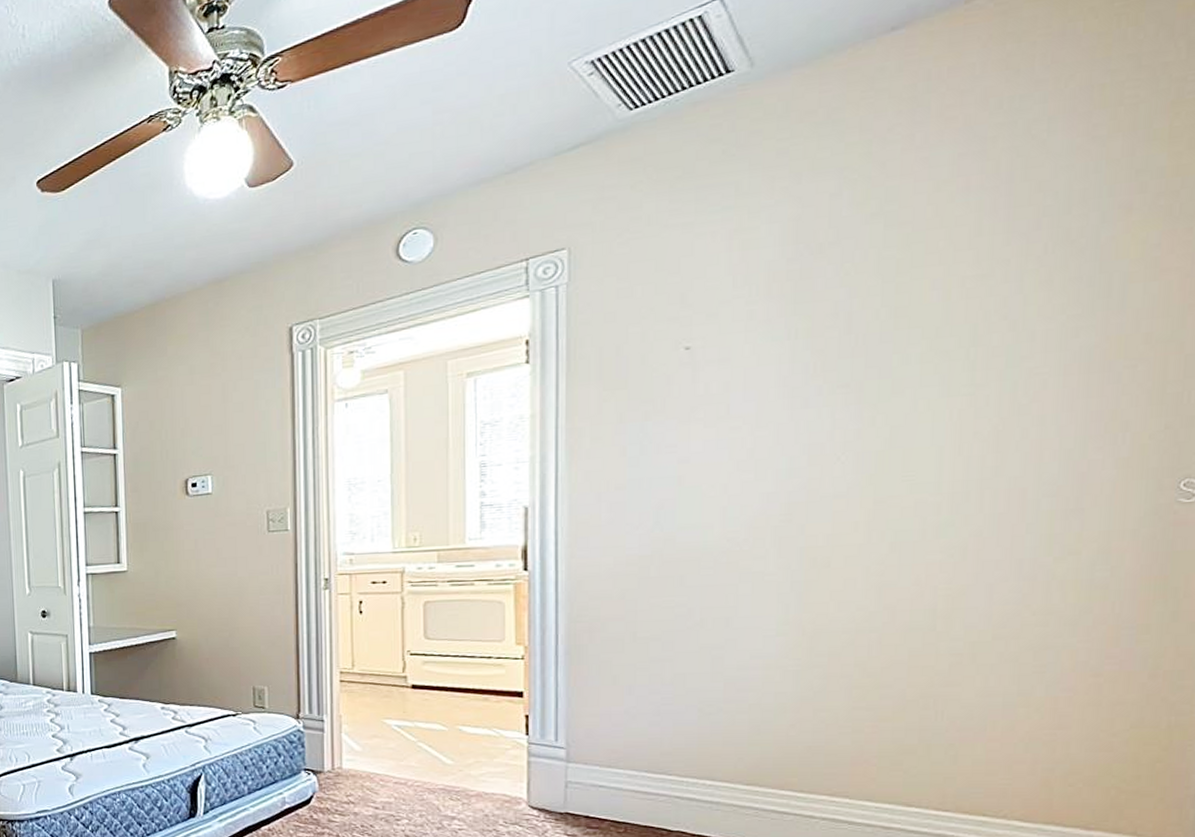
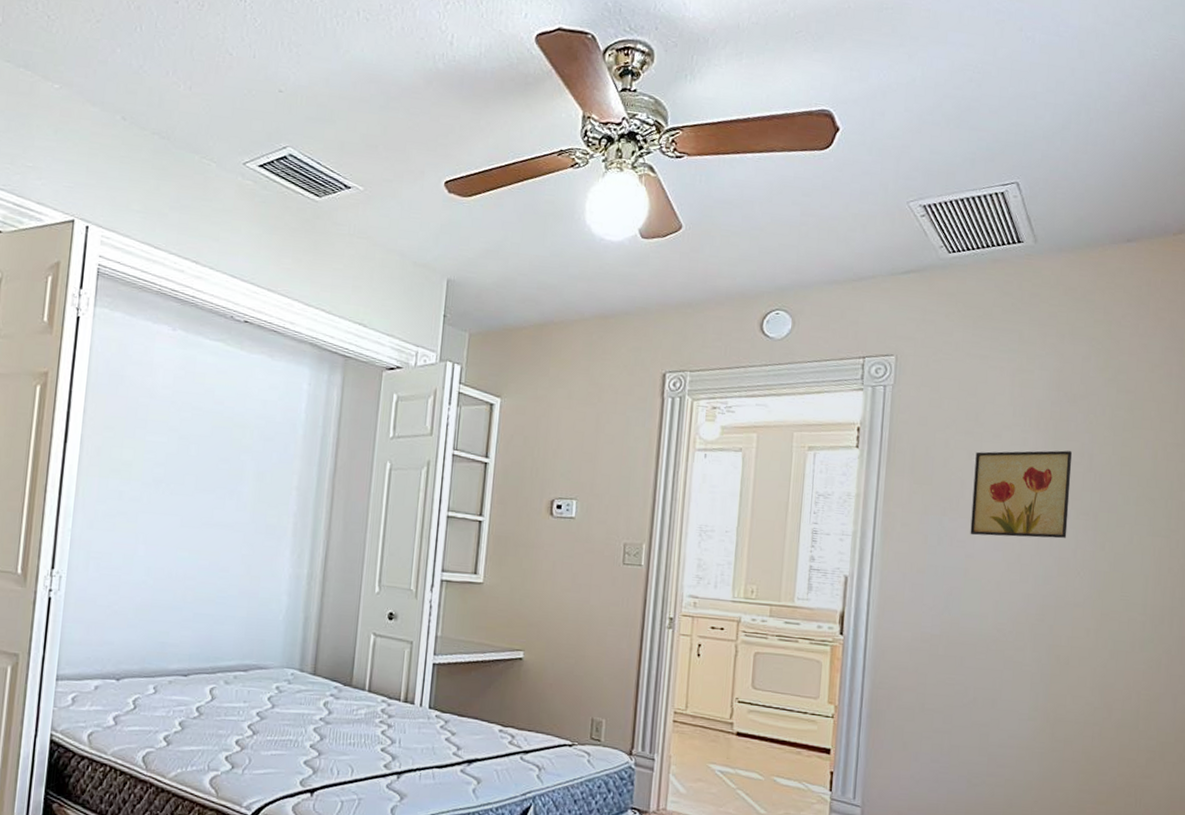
wall art: none [682,314,822,437] -> present [970,450,1072,539]

